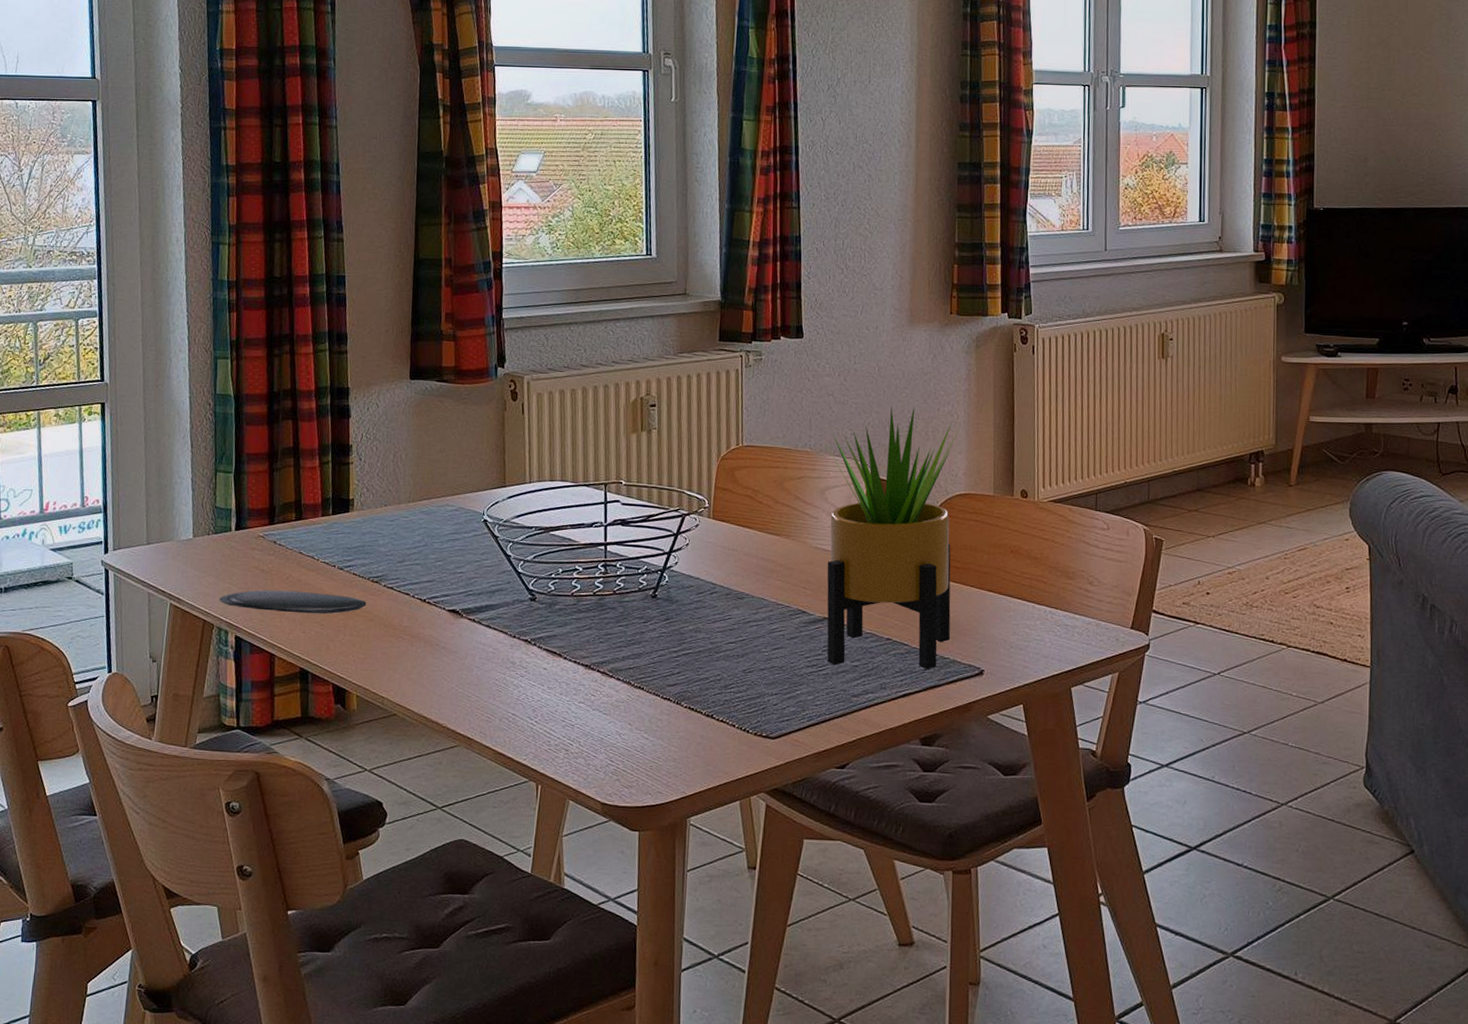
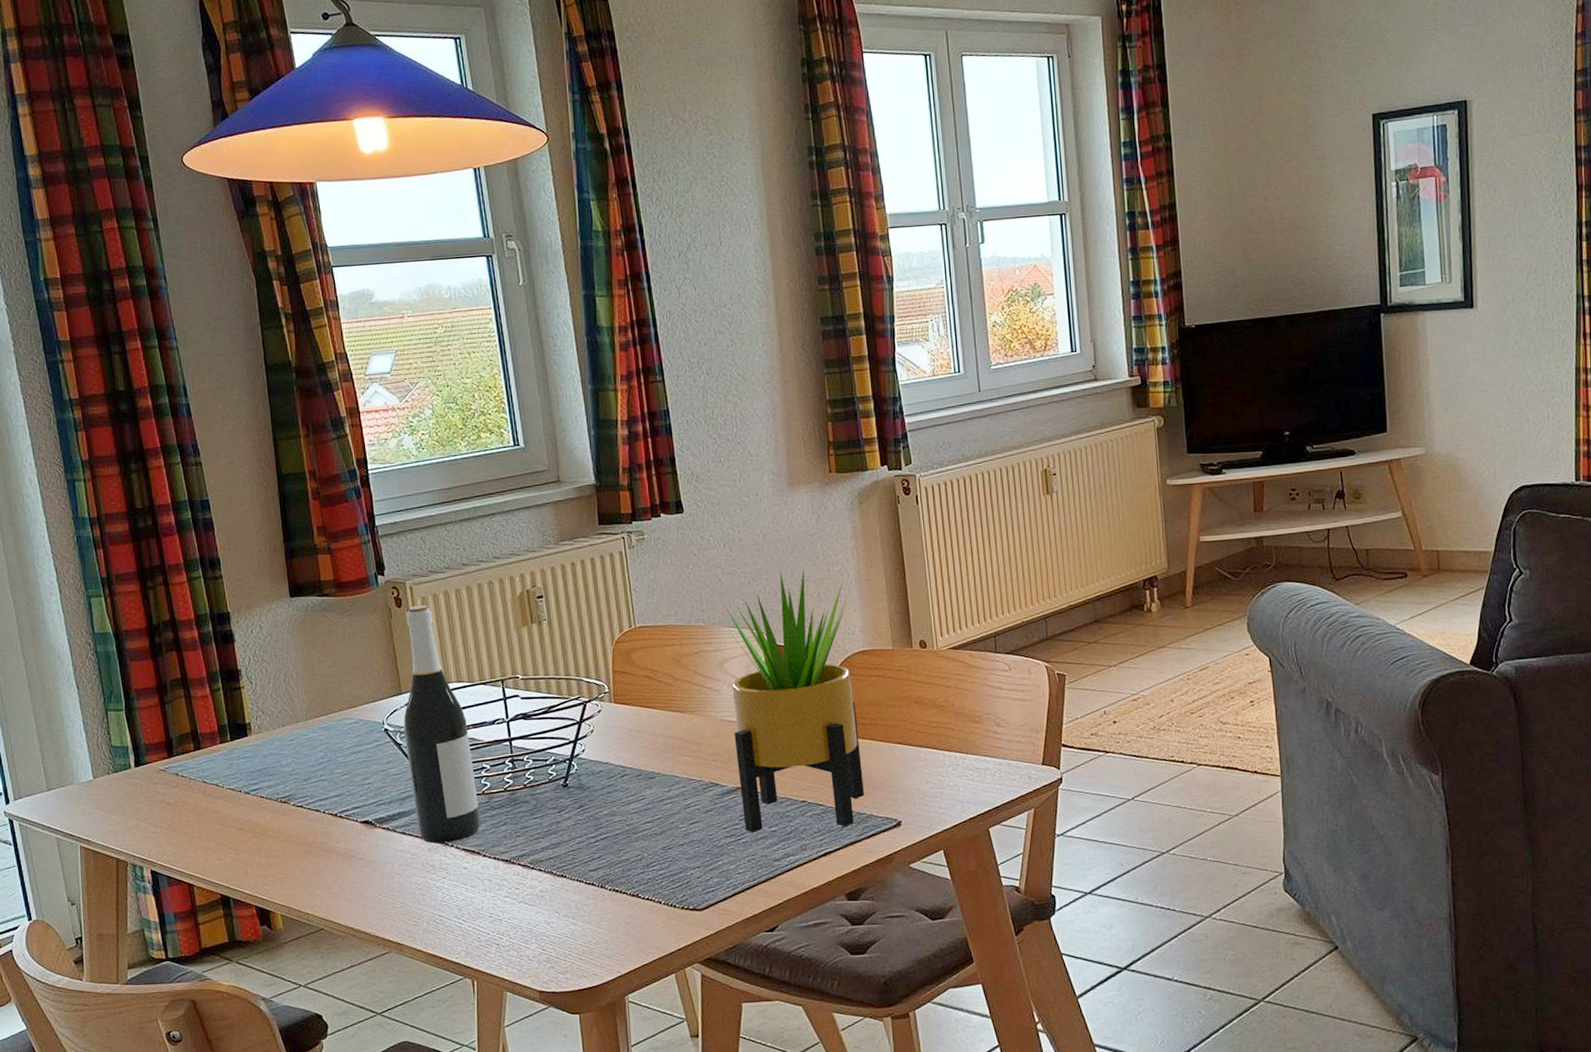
oval tray: present [219,590,367,614] -> none [129,819,278,843]
wine bottle: none [502,401,567,641] -> present [403,605,481,843]

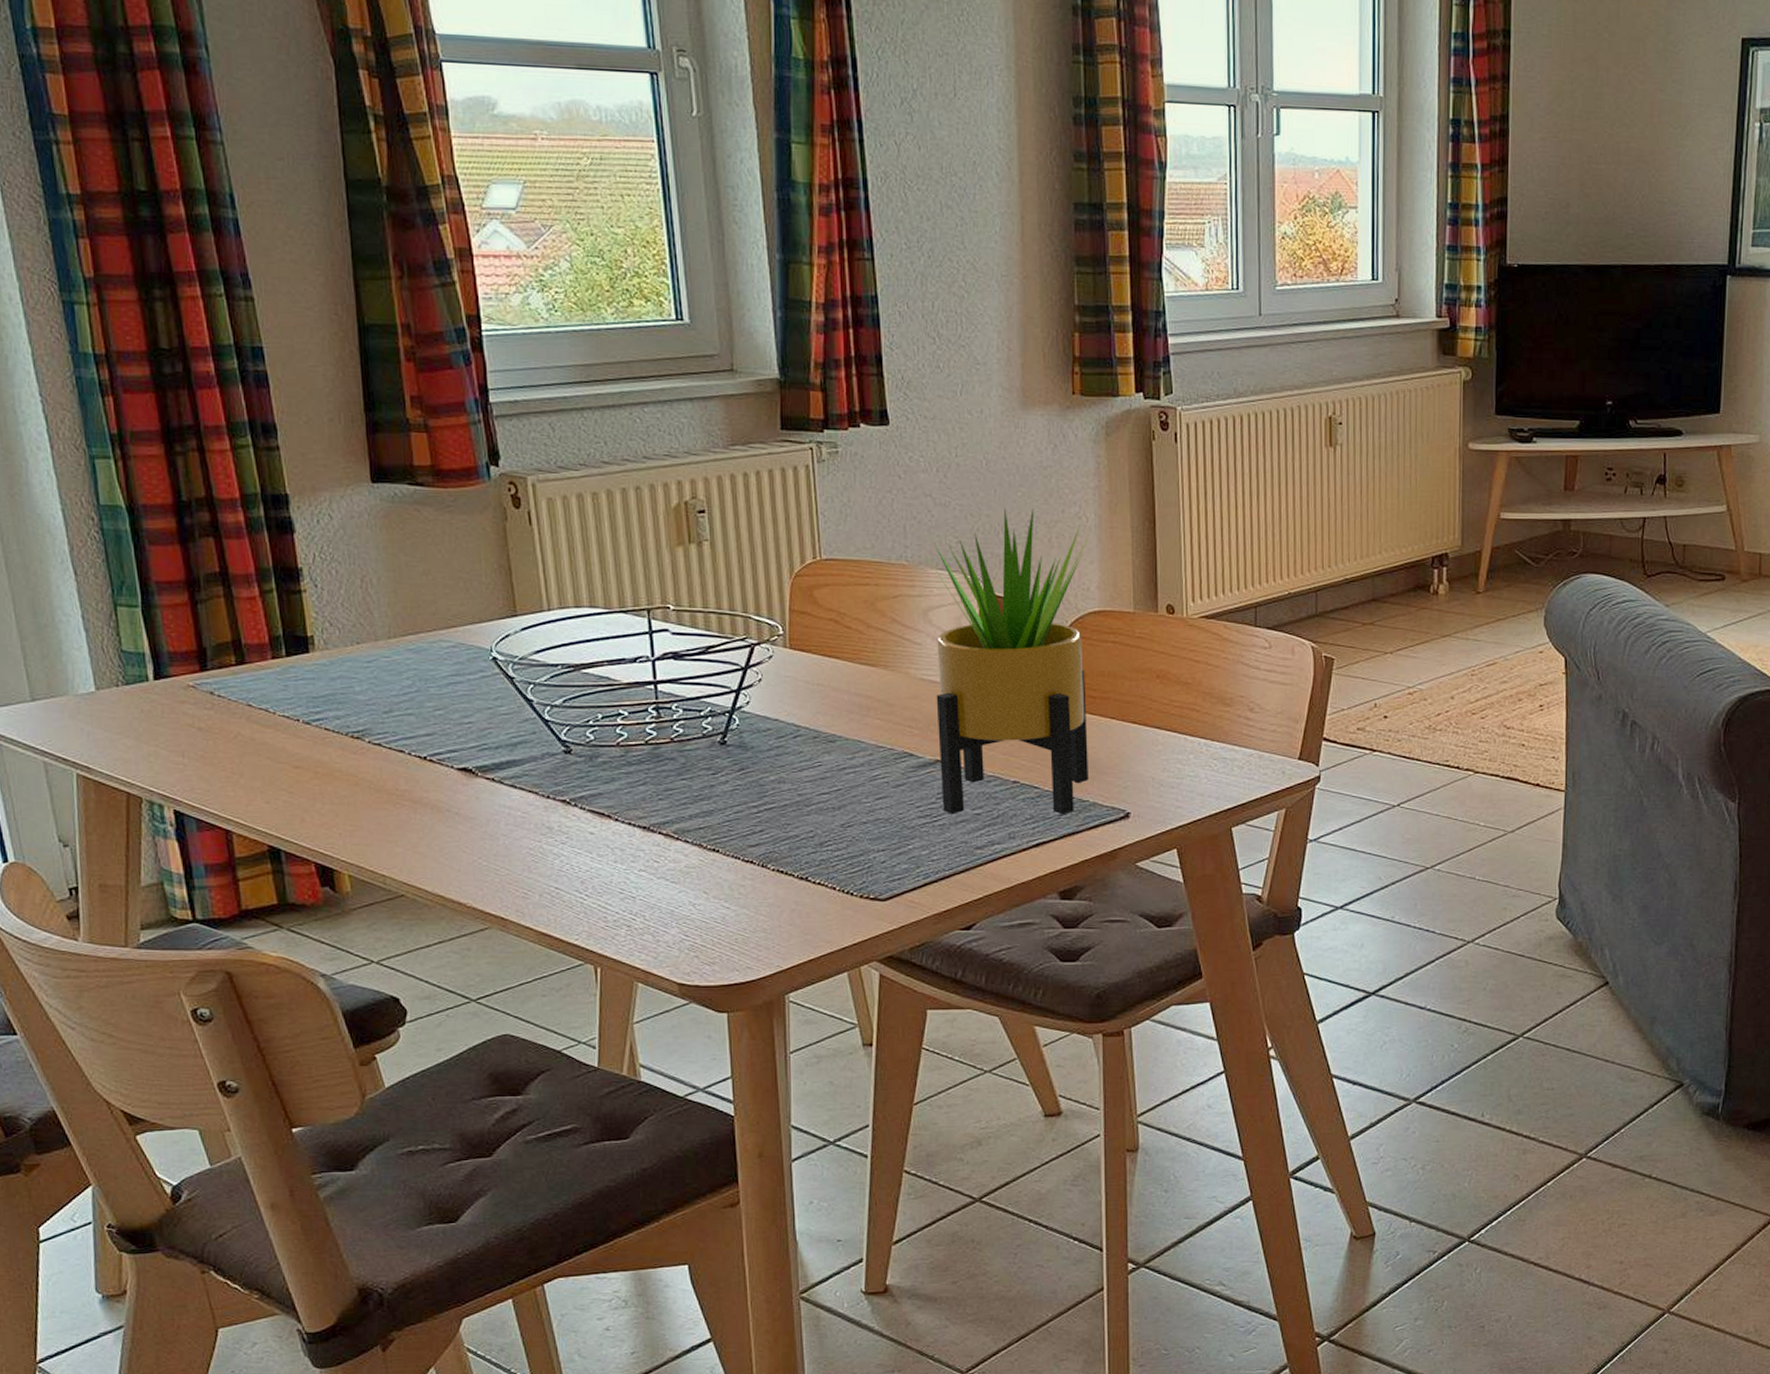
wine bottle: present [403,605,481,843] -> none [517,508,614,801]

